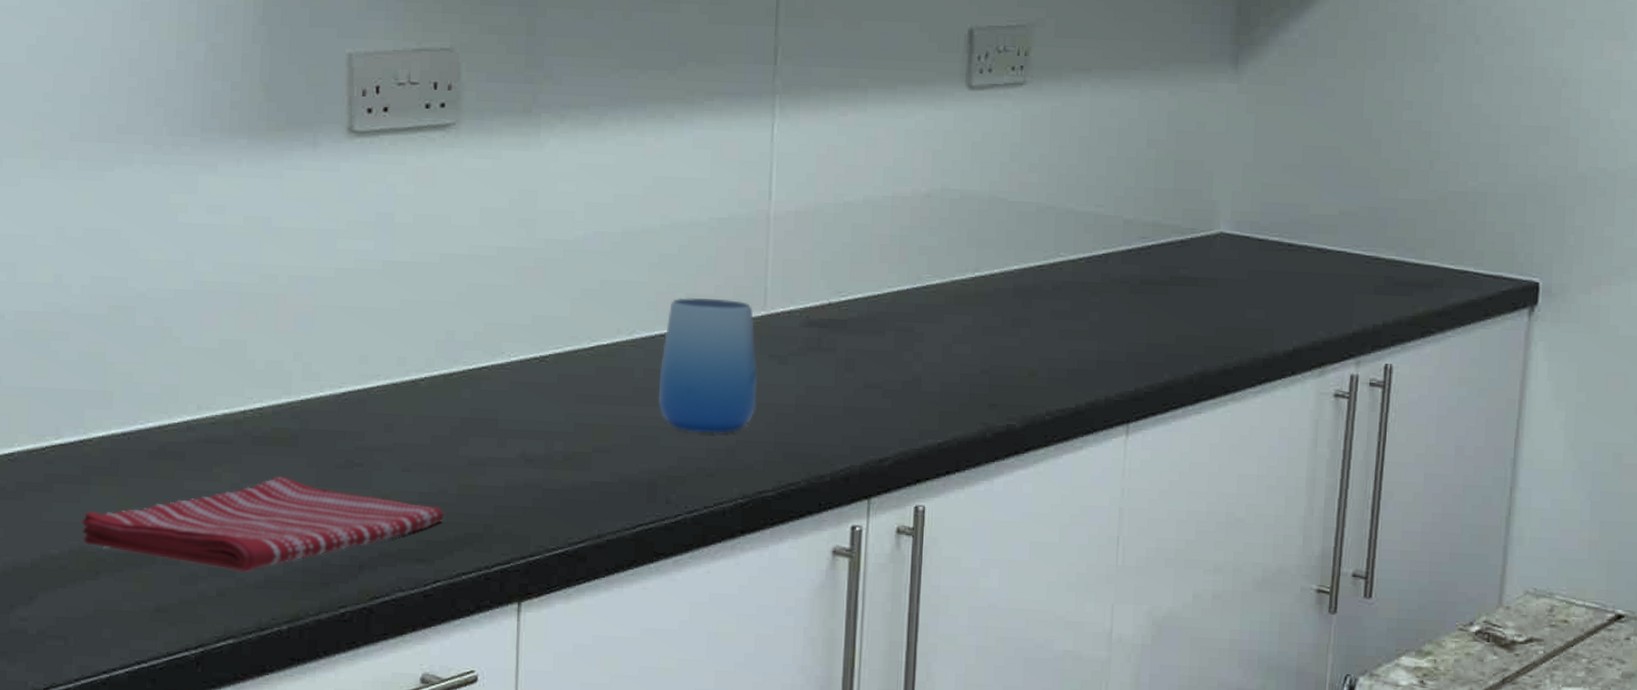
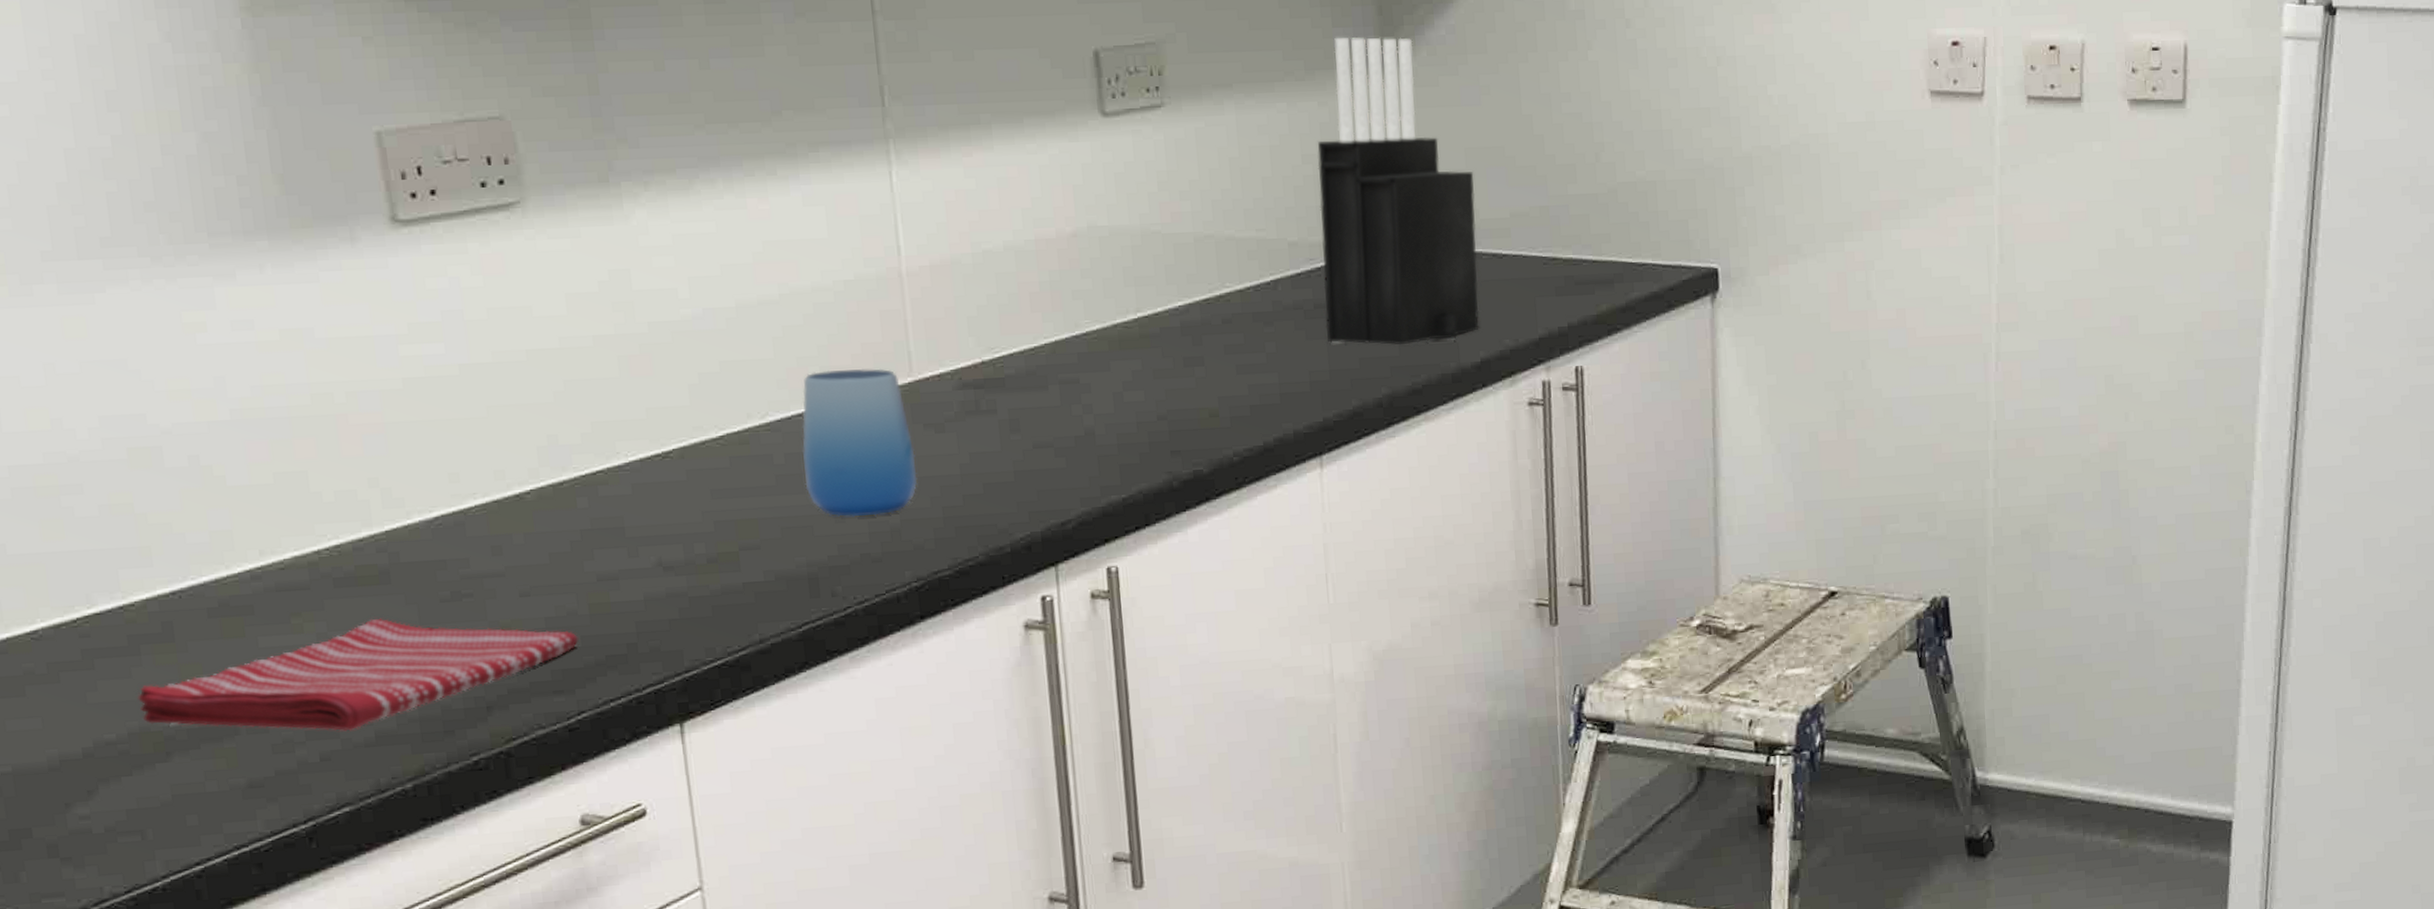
knife block: none [1148,32,1309,327] -> present [1317,37,1479,345]

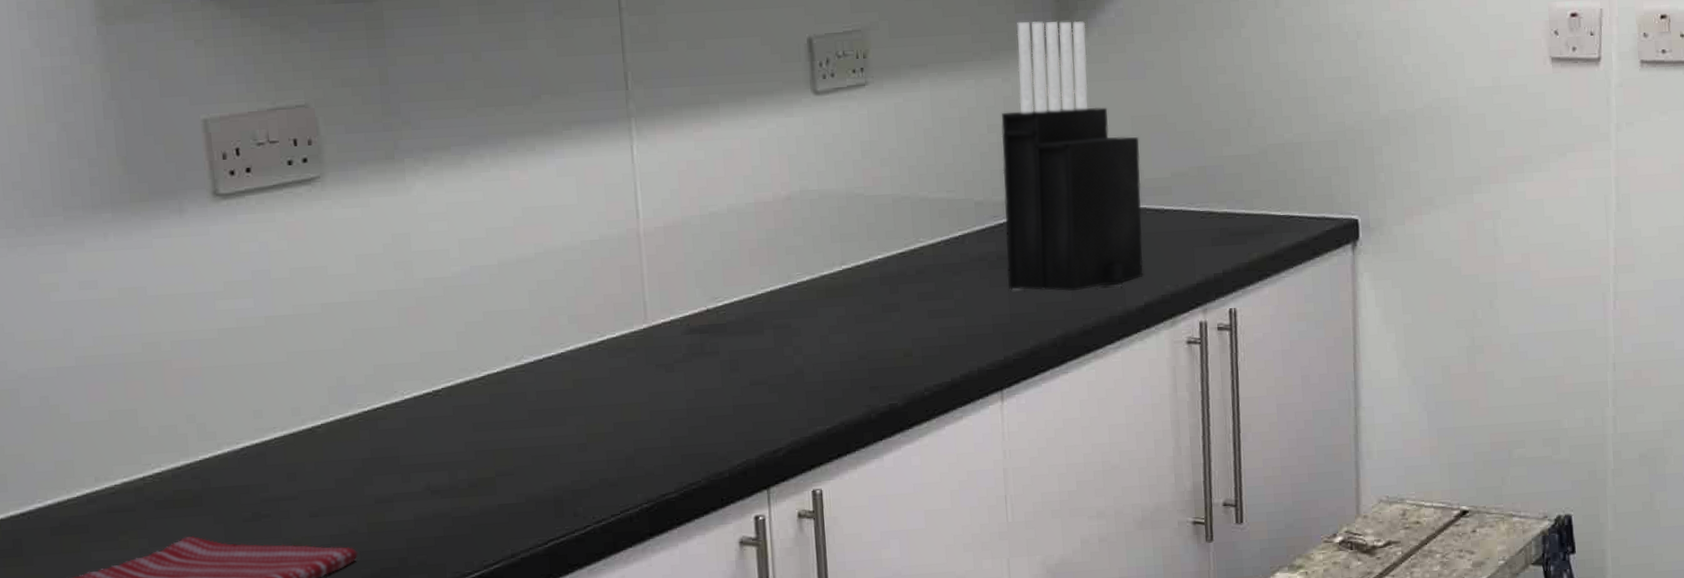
cup: present [802,368,918,517] -> none [552,316,650,446]

